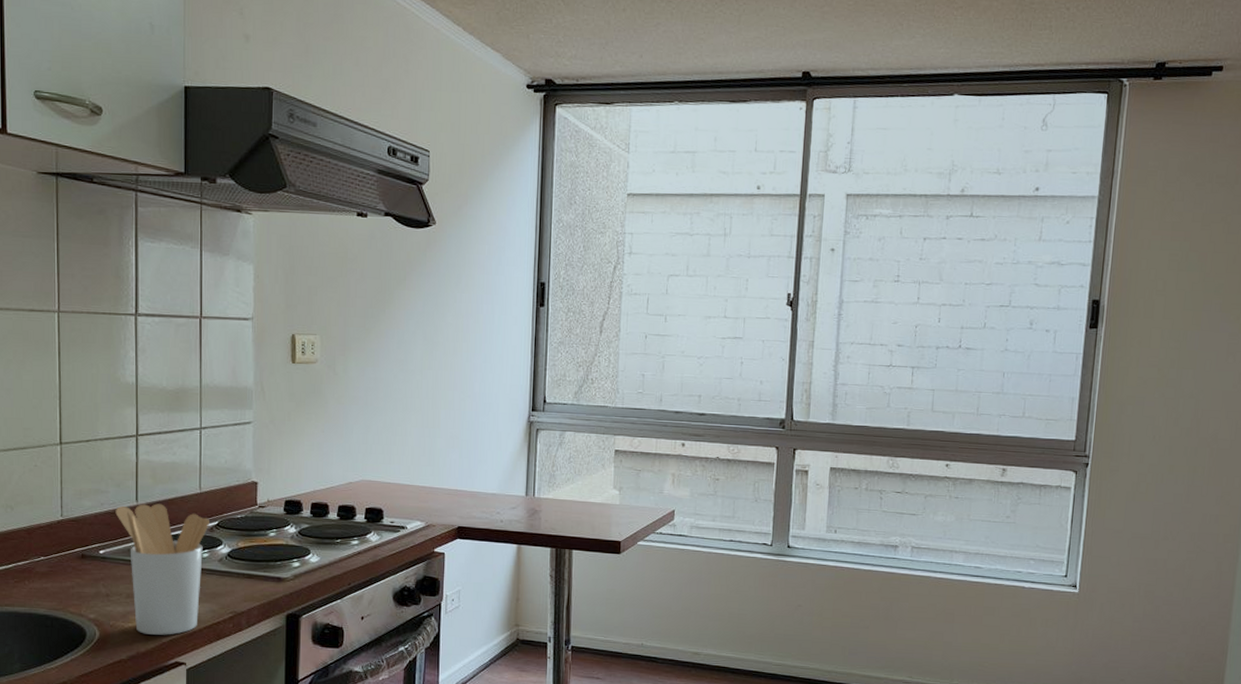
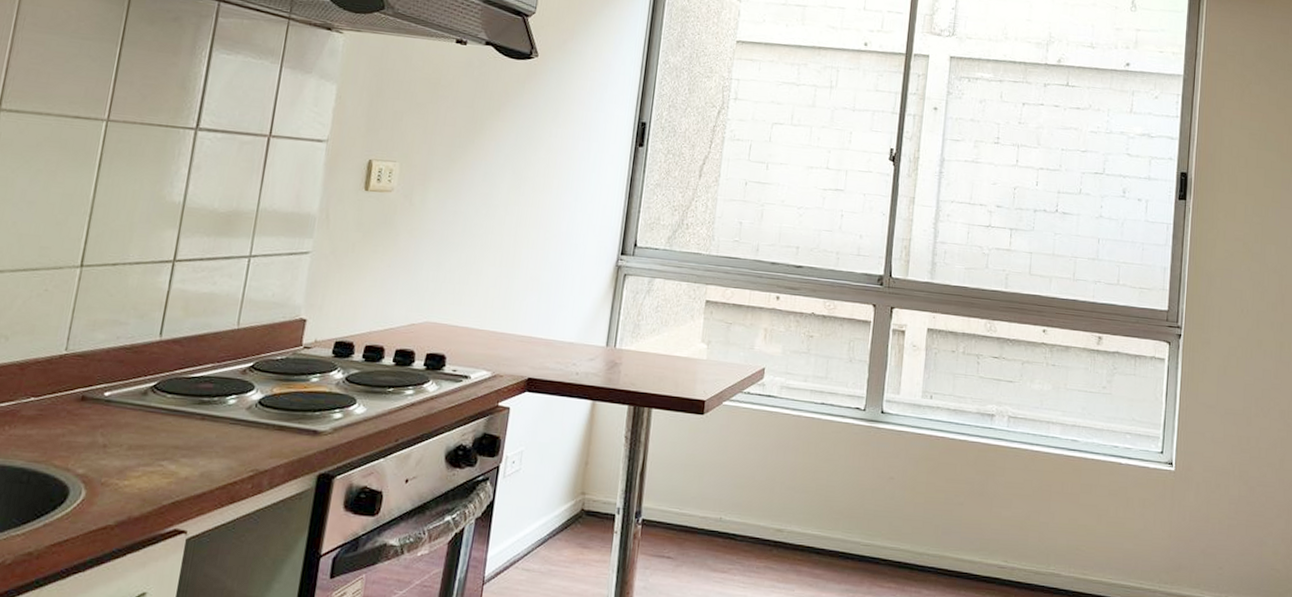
utensil holder: present [115,503,209,635] -> none [132,339,243,497]

